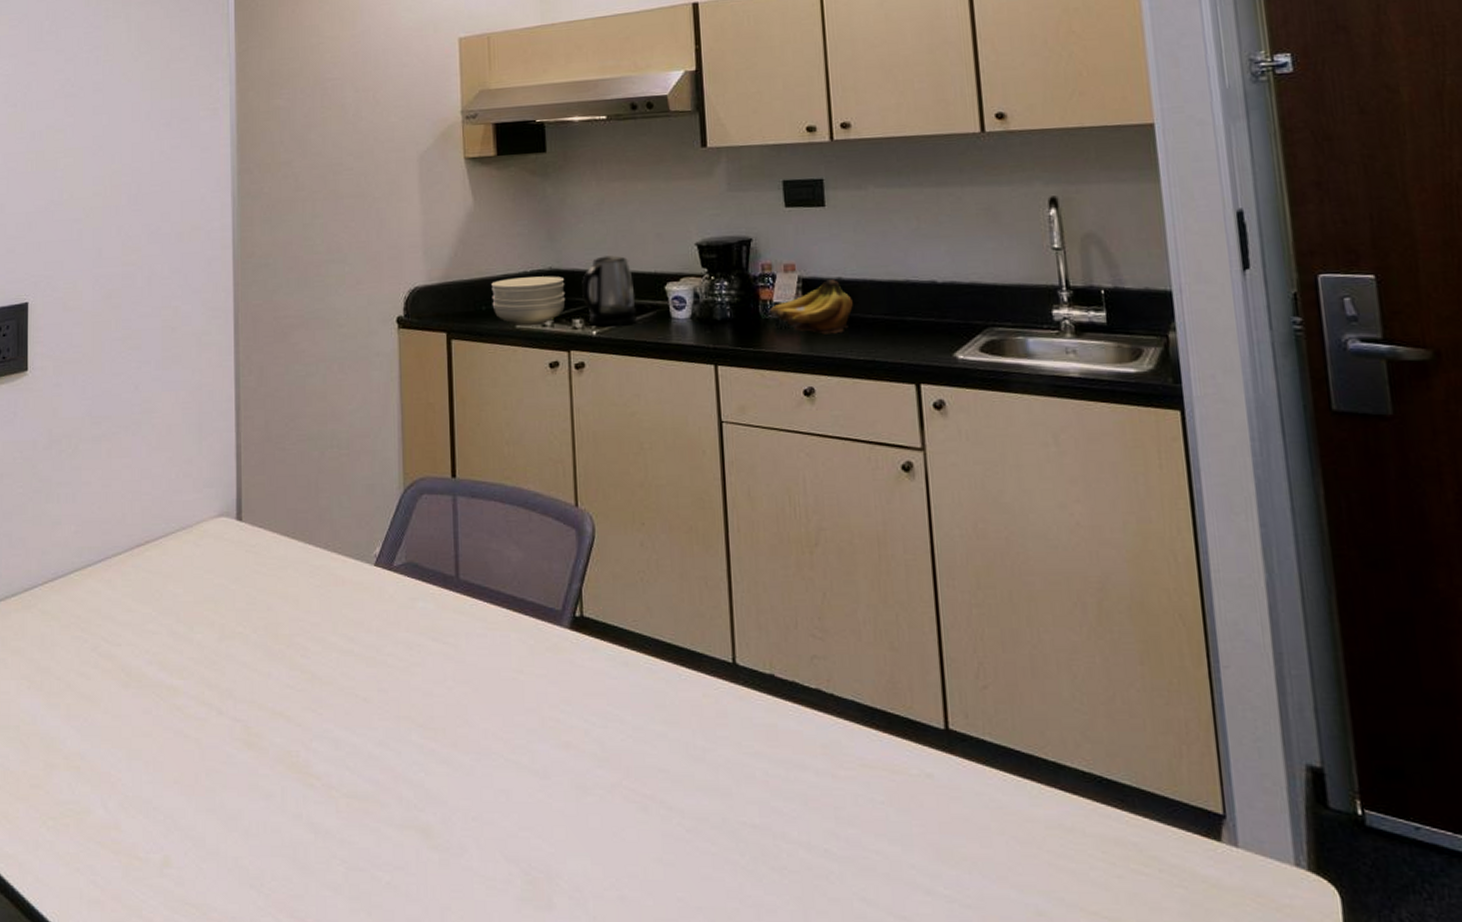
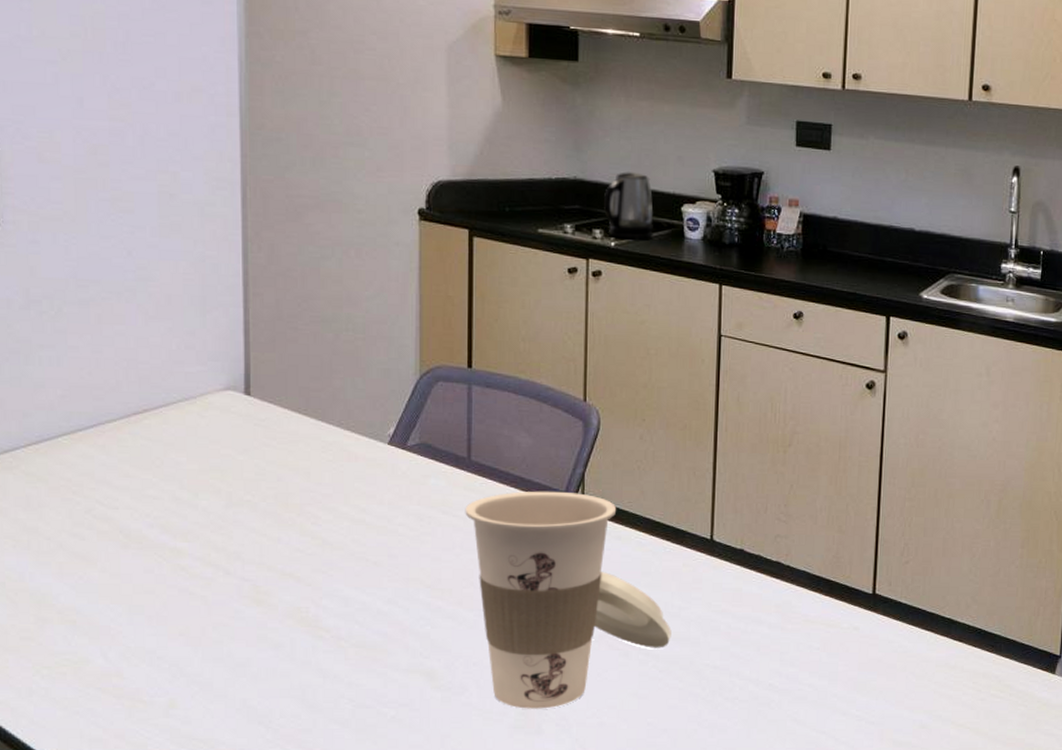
cup: none [455,611,697,877] -> present [465,491,672,709]
bowl: present [491,276,566,327] -> none [516,183,588,232]
fruit: present [768,280,853,334] -> none [771,218,844,267]

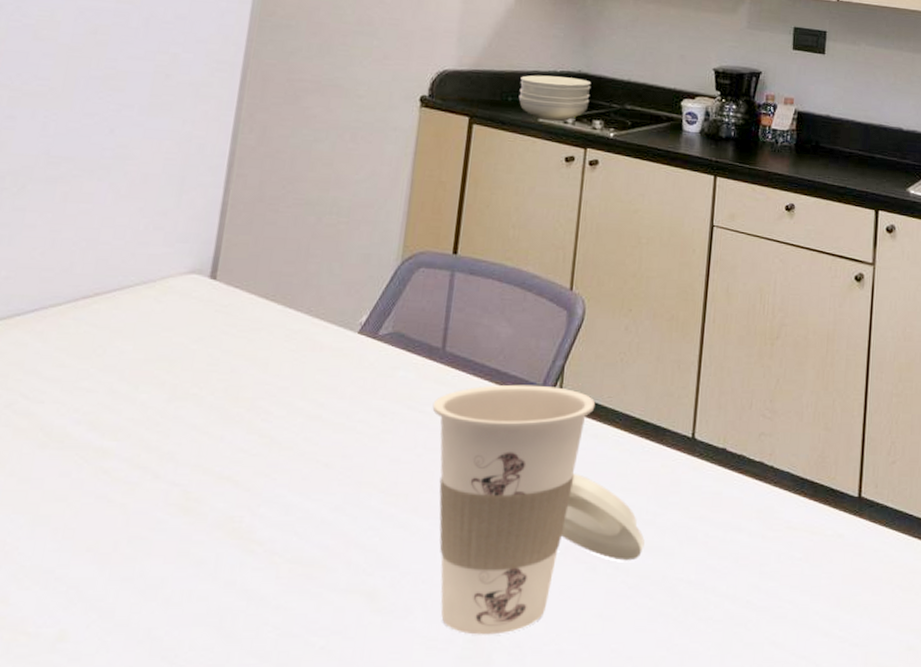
bowl: none [516,183,588,232] -> present [518,75,592,122]
kettle: present [604,172,654,240] -> none [605,67,654,132]

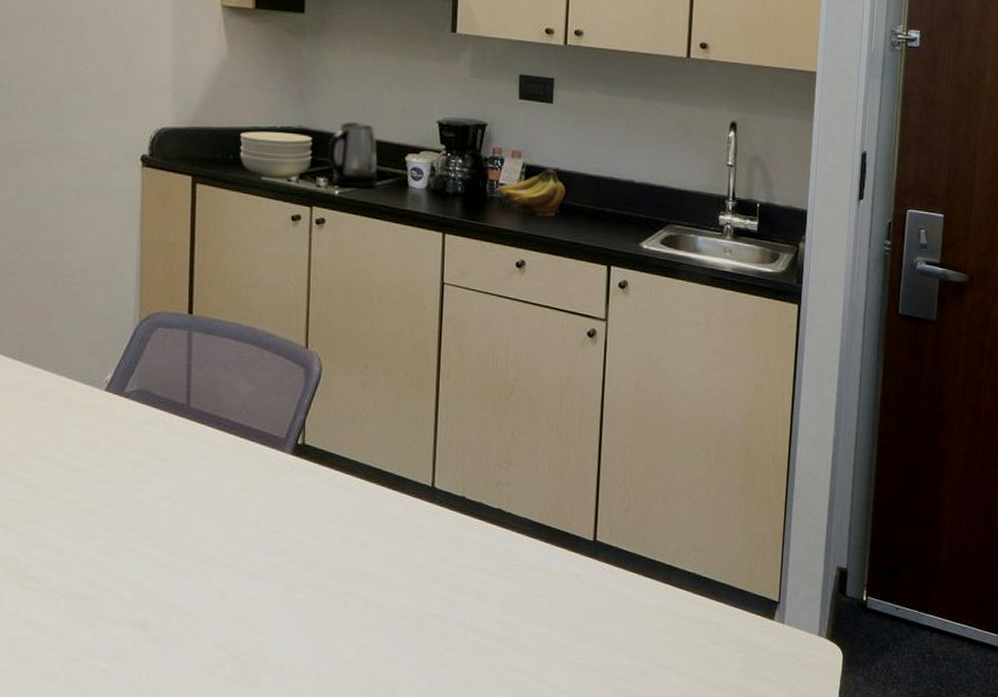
cup: present [432,384,645,635] -> none [183,438,392,660]
kettle: none [605,67,654,132] -> present [328,121,378,189]
fruit: none [766,115,836,161] -> present [494,169,566,217]

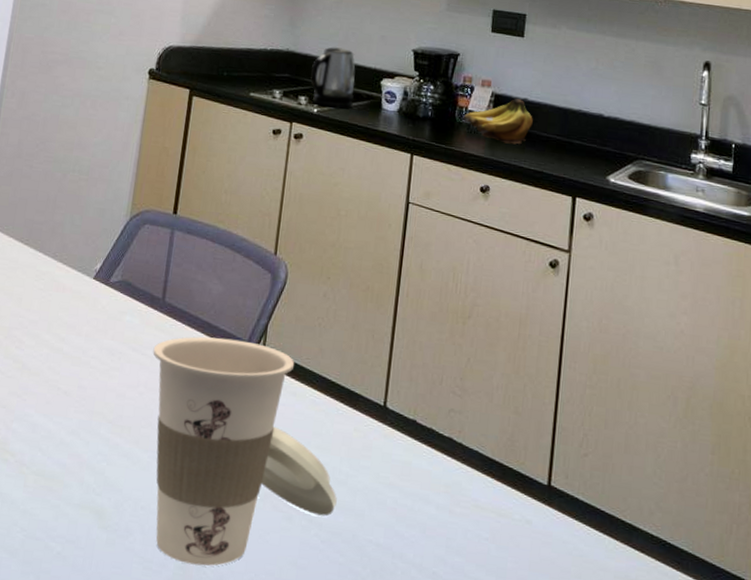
cup: none [183,438,392,660] -> present [152,336,337,566]
bowl: present [240,131,313,180] -> none [233,52,298,97]

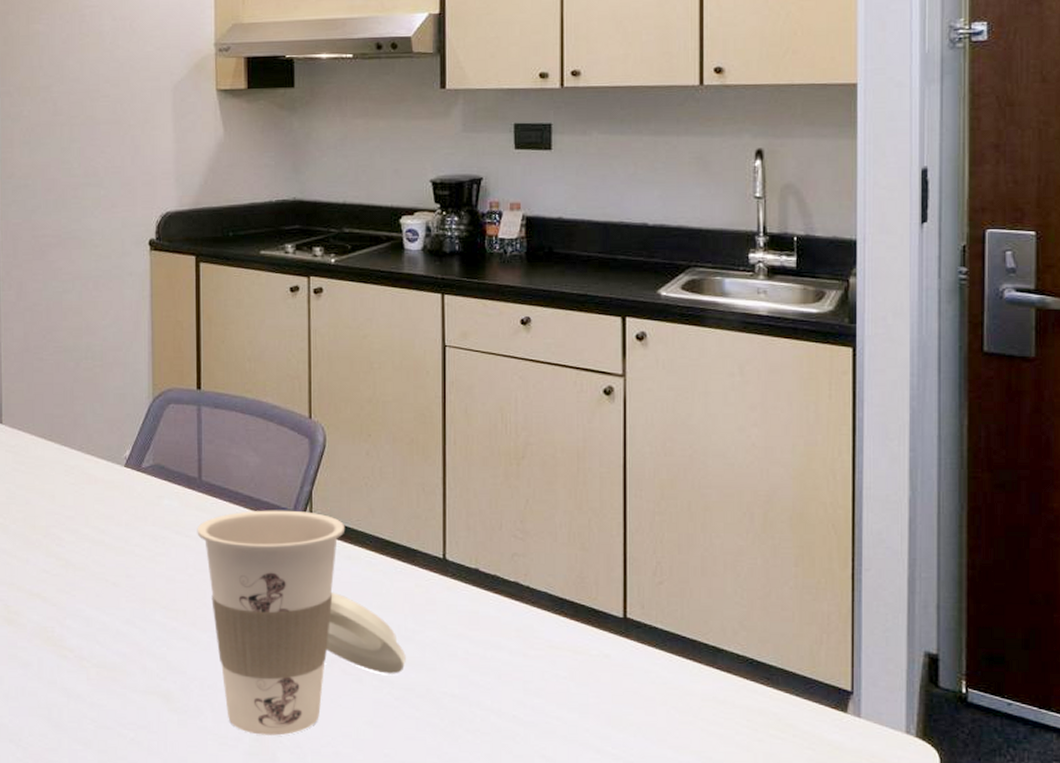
kettle: present [310,47,356,109] -> none [323,188,372,255]
fruit: present [463,99,533,145] -> none [493,219,571,269]

